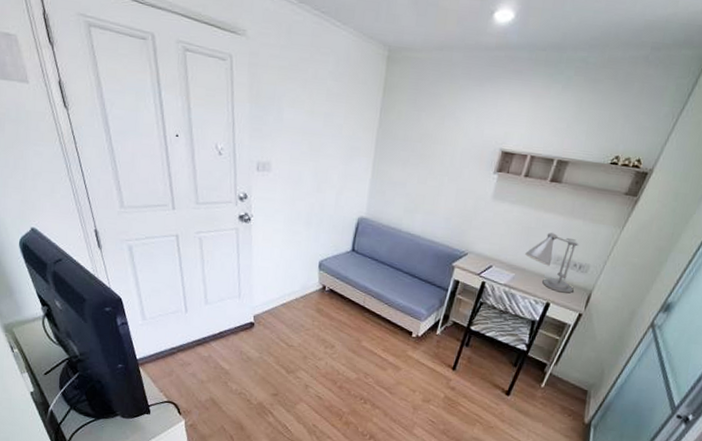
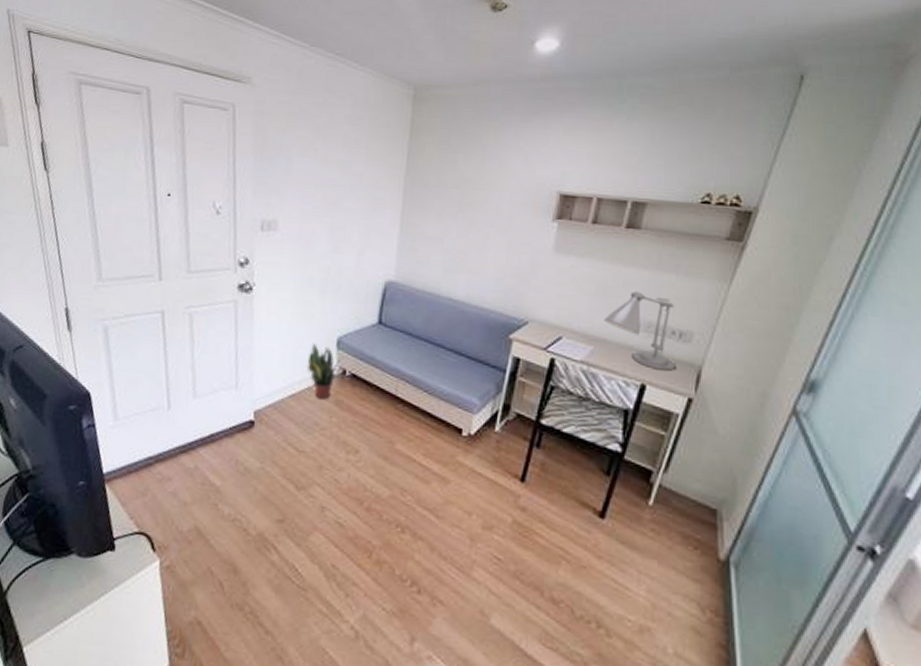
potted plant: none [296,264,325,308] -> present [308,343,345,399]

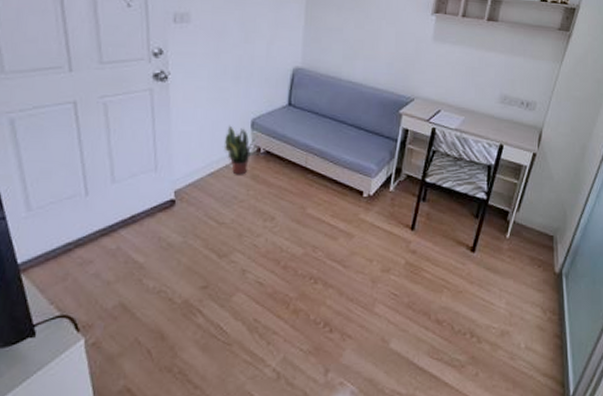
desk lamp: present [604,291,678,371] -> none [472,72,526,133]

